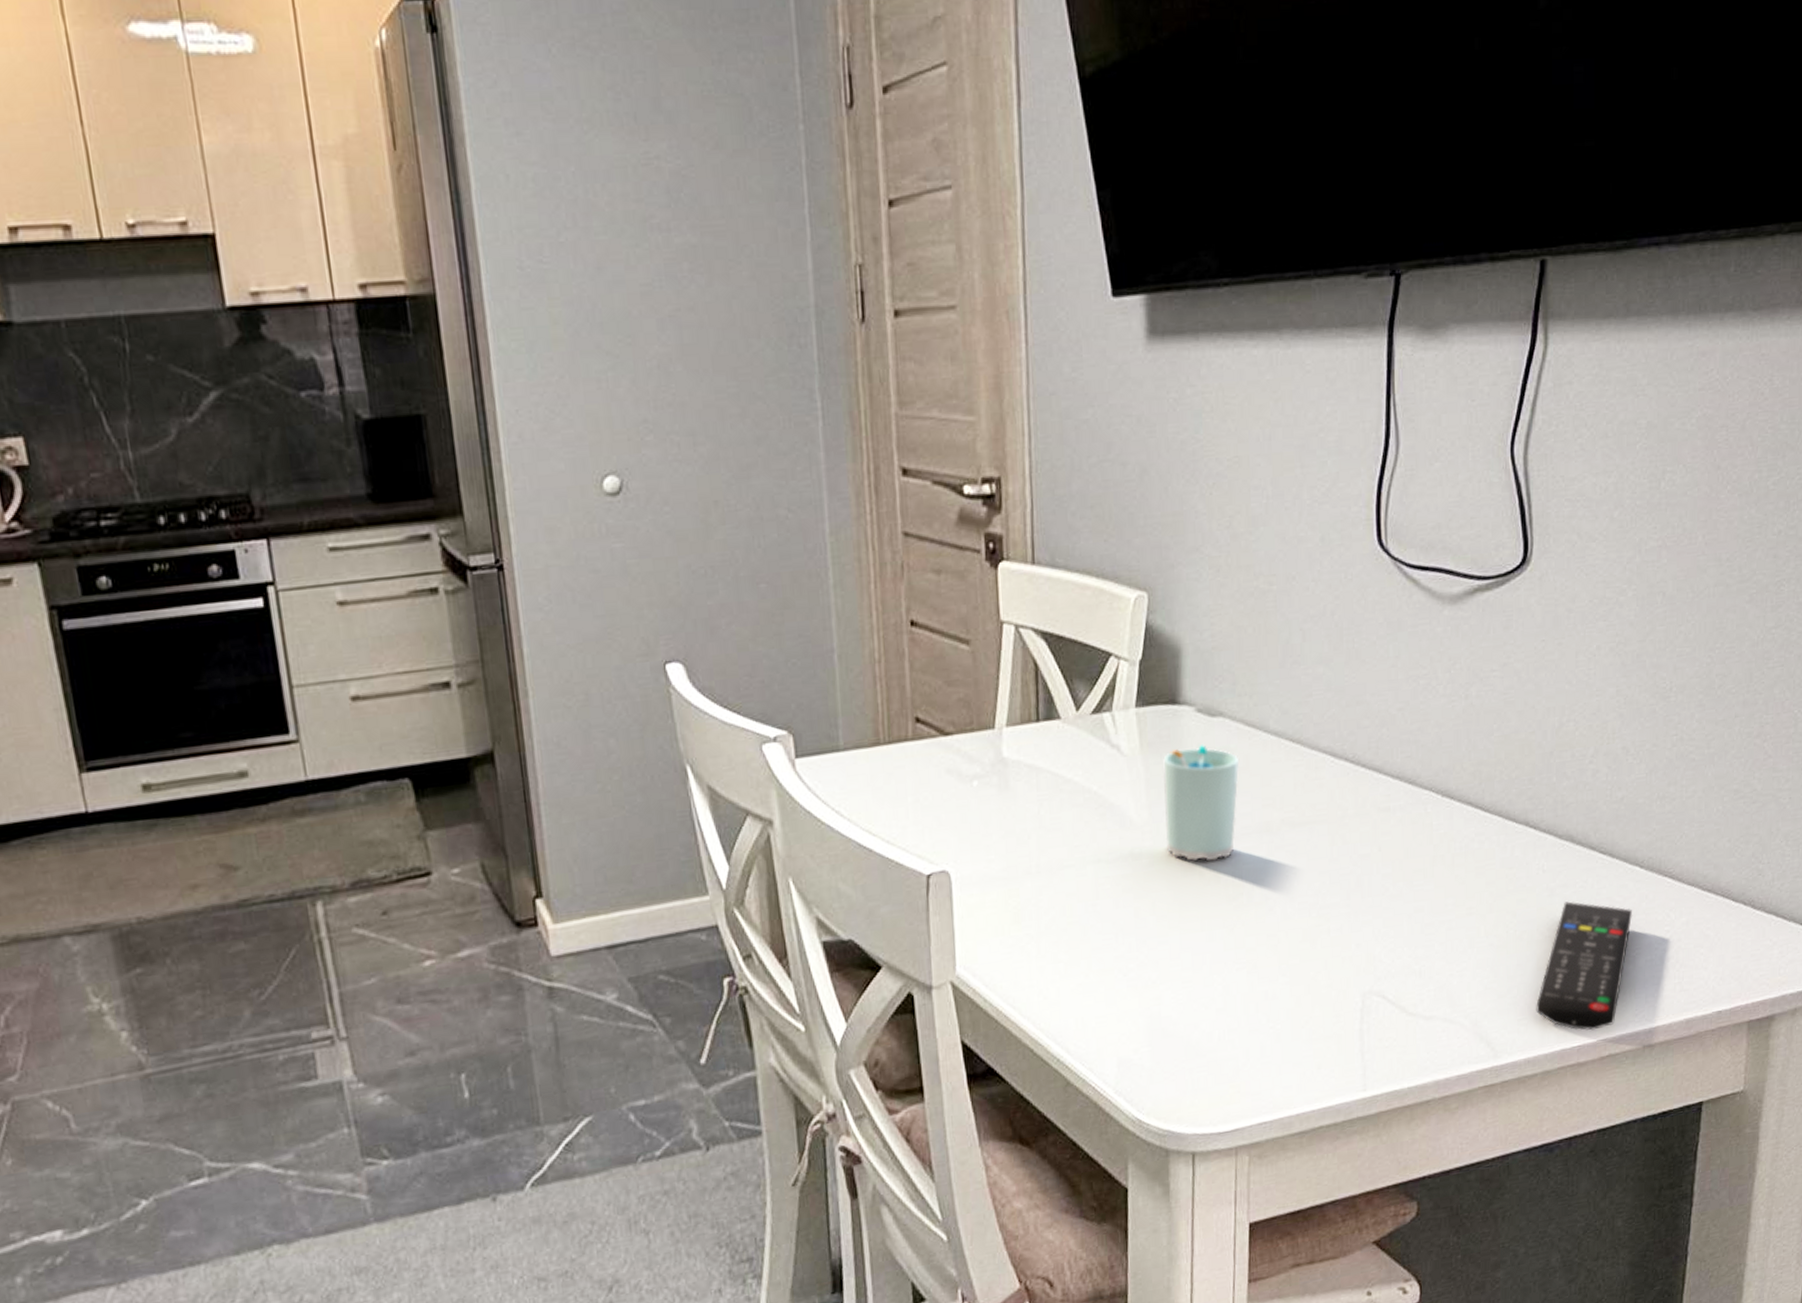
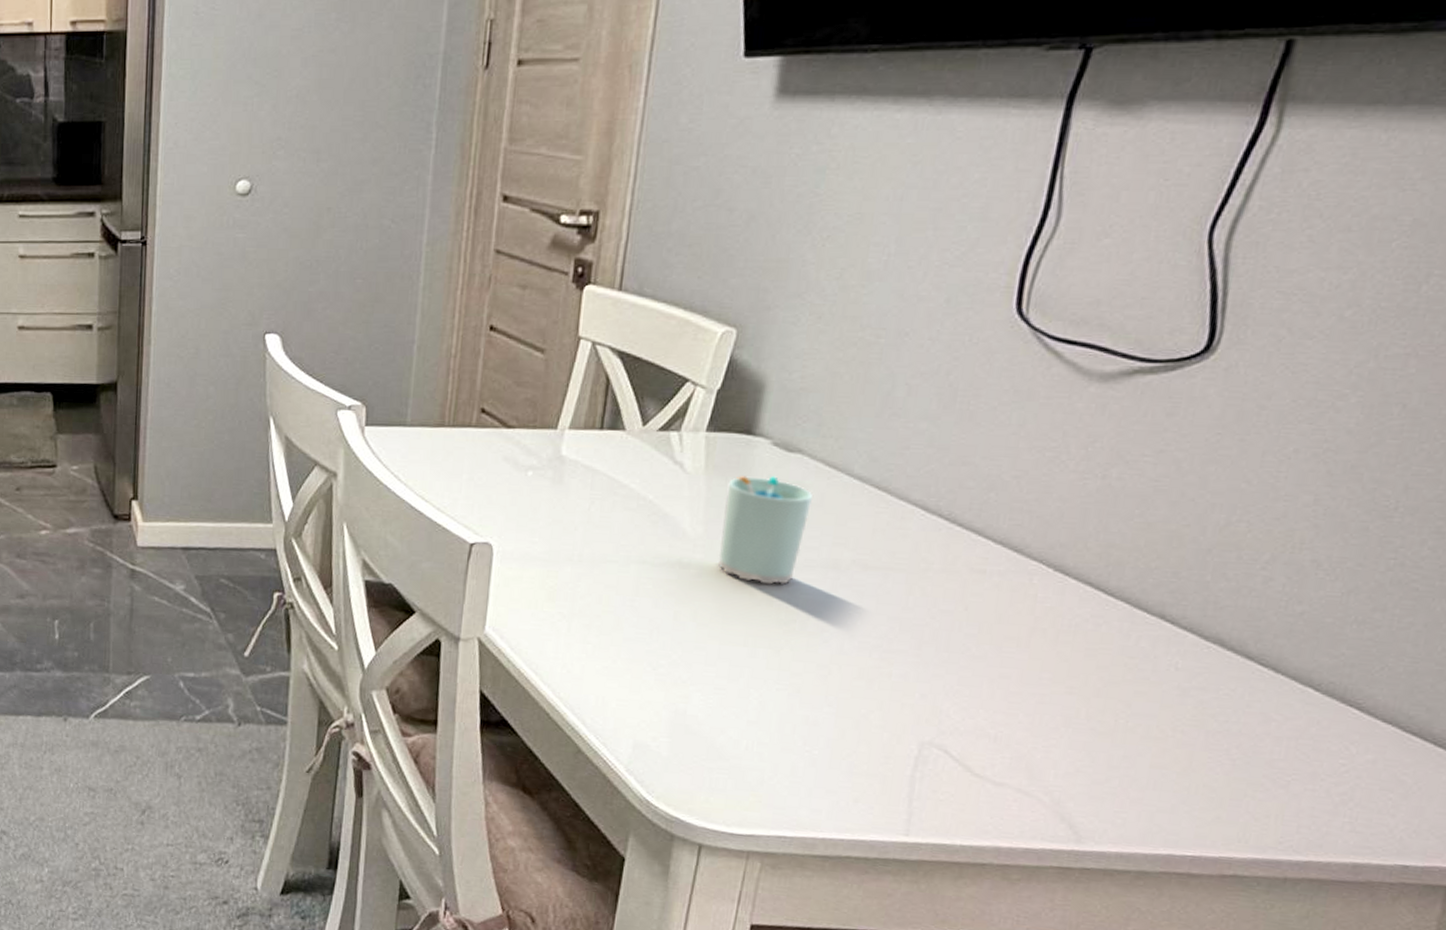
remote control: present [1536,901,1633,1031] -> none [1140,705,1295,845]

